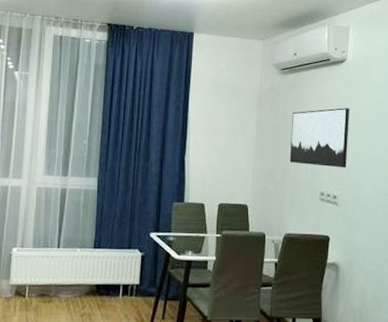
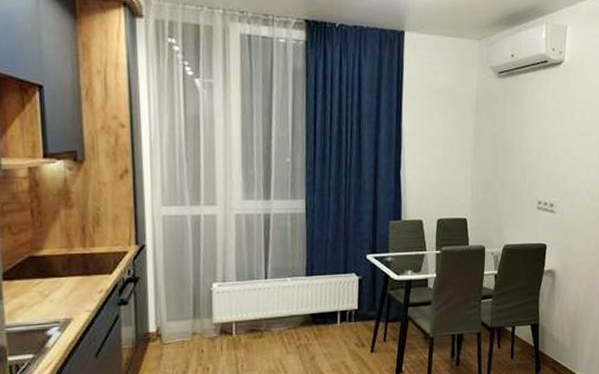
wall art: present [289,108,350,168] -> none [508,113,567,175]

